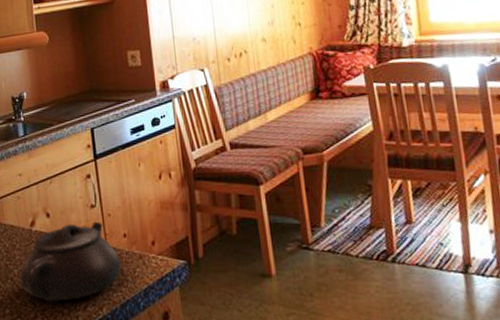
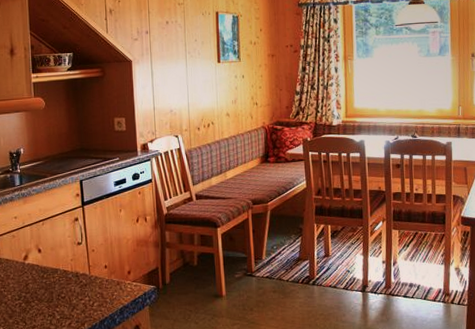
teapot: present [20,221,122,303] -> none [13,255,102,321]

